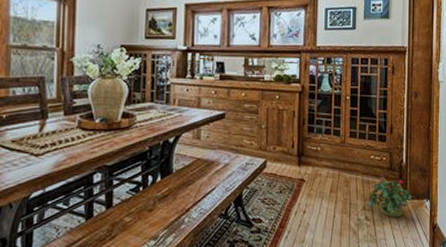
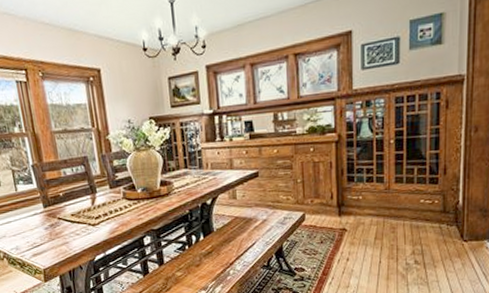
potted plant: present [368,174,414,217] -> none [417,218,472,260]

